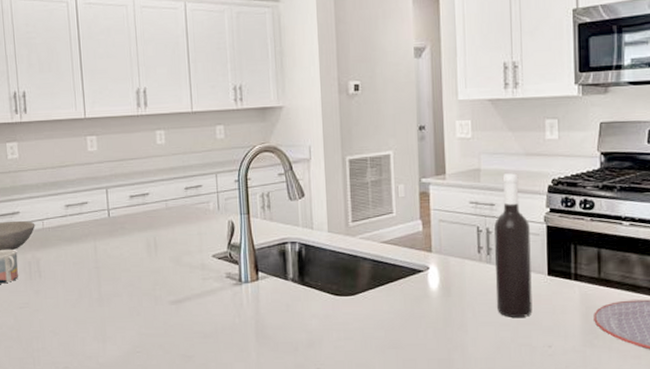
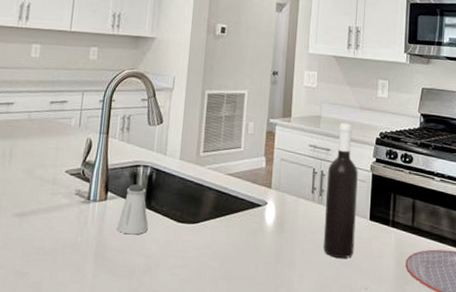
saltshaker: none [273,262,305,312] -> present [117,184,148,235]

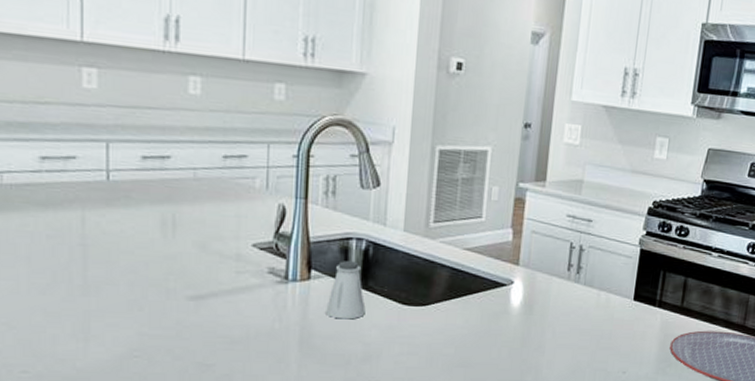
wine bottle: present [323,123,358,259] -> none [577,189,624,342]

